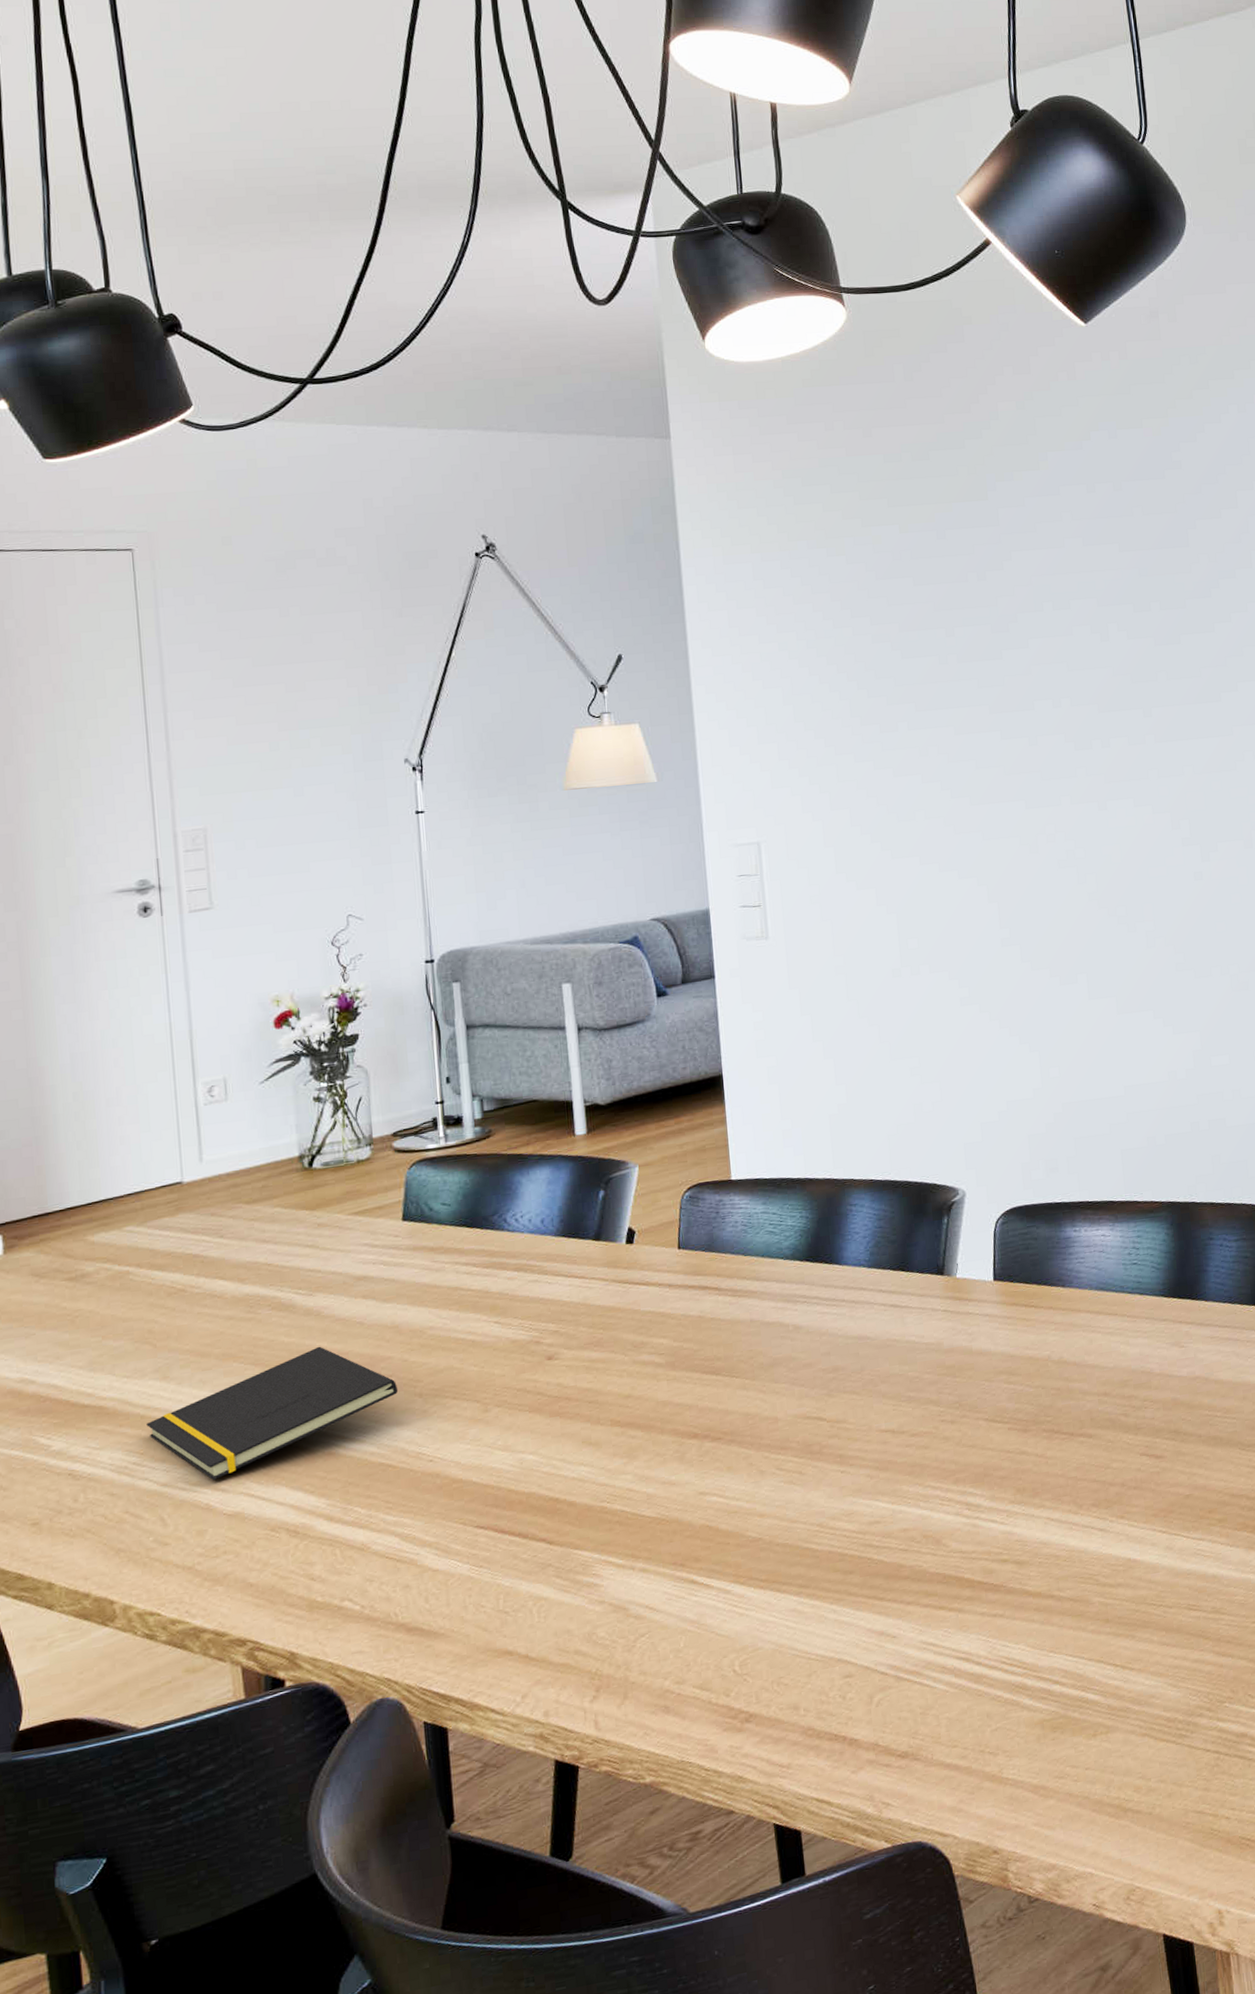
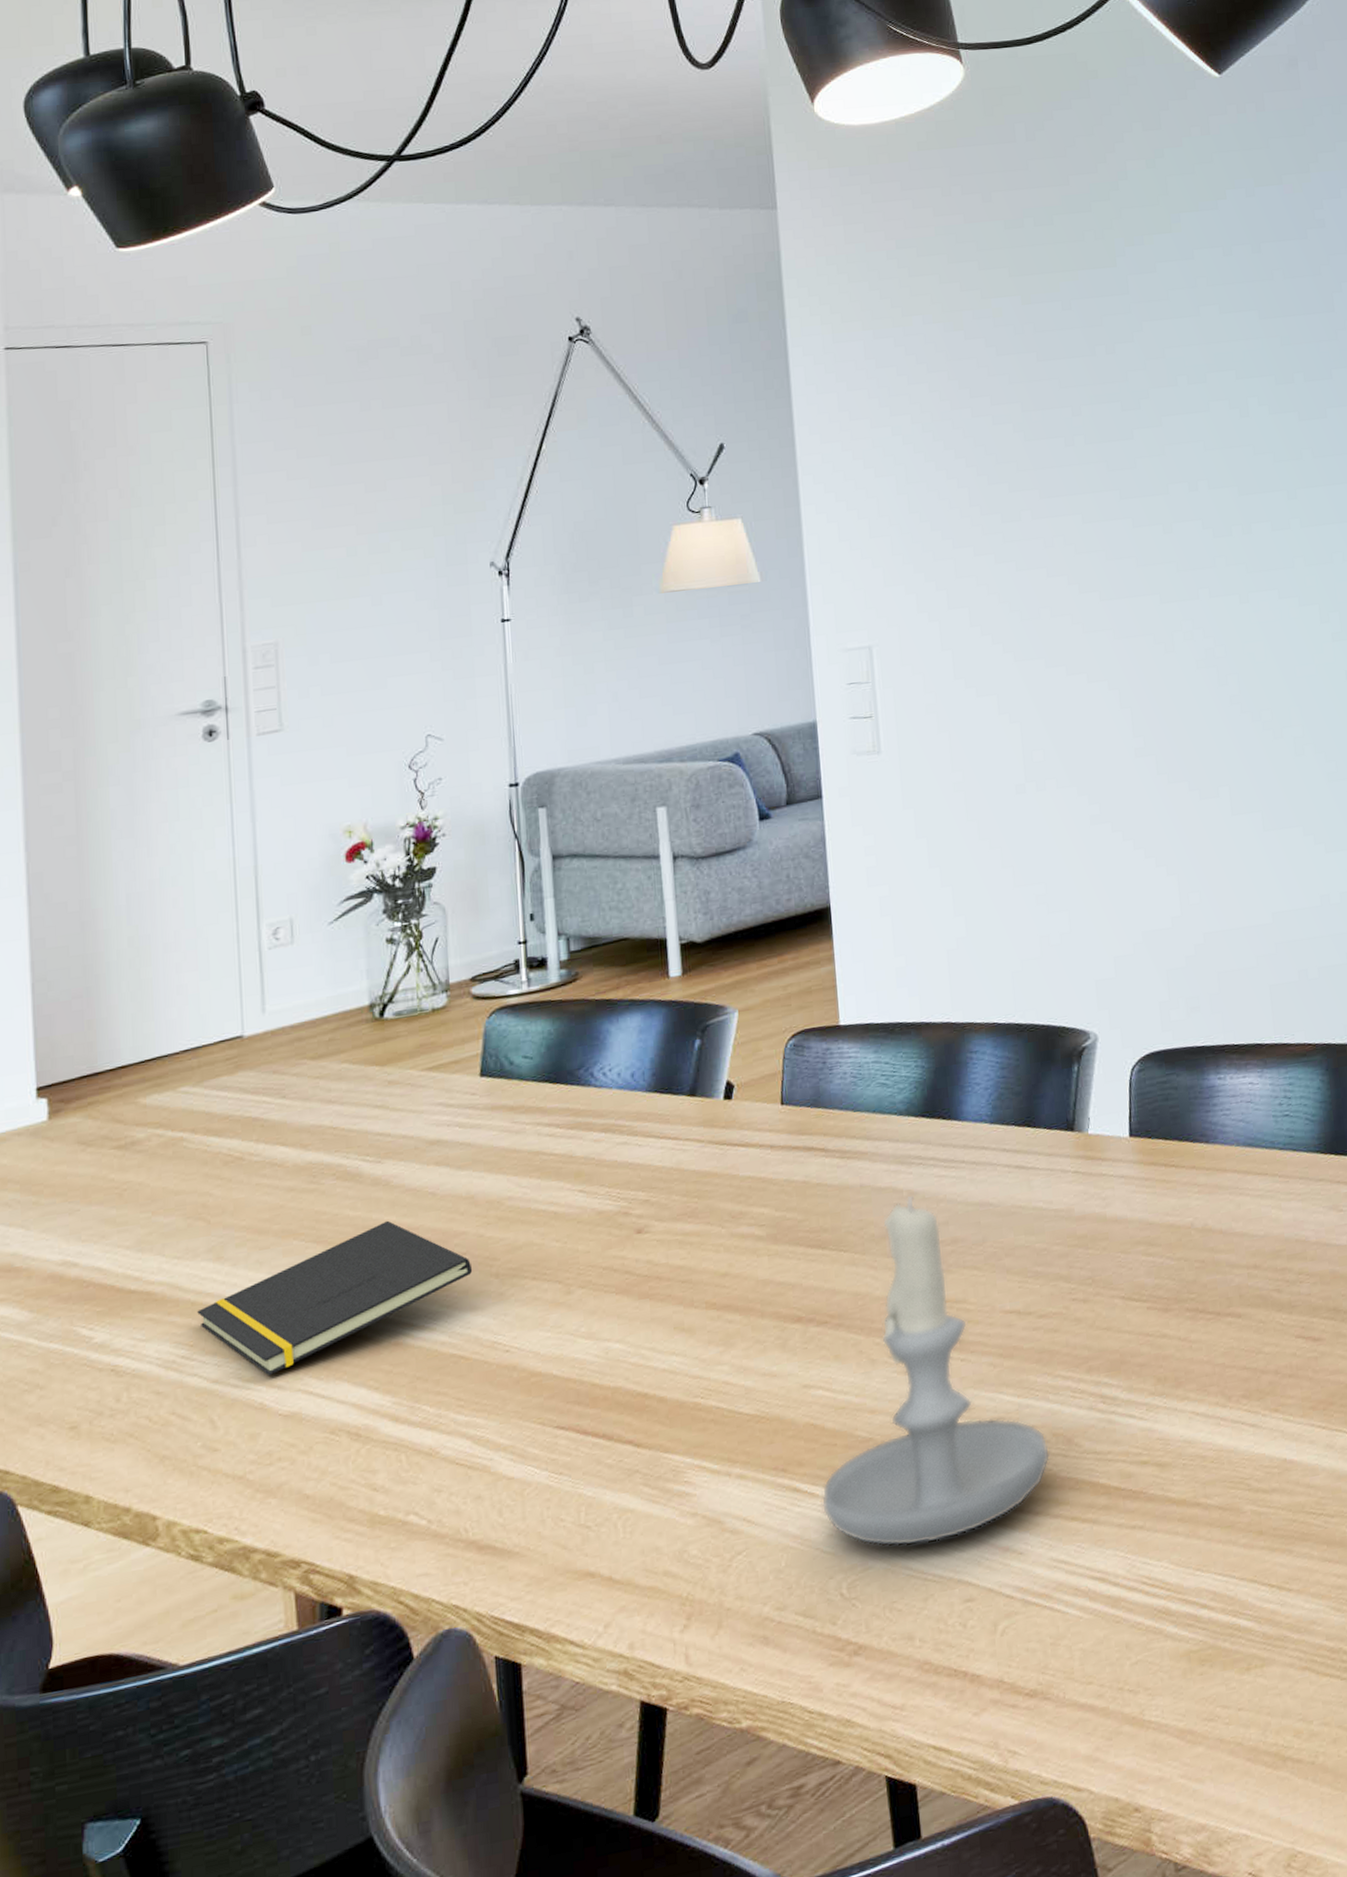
candle: none [716,1330,921,1630] -> present [822,1196,1051,1546]

